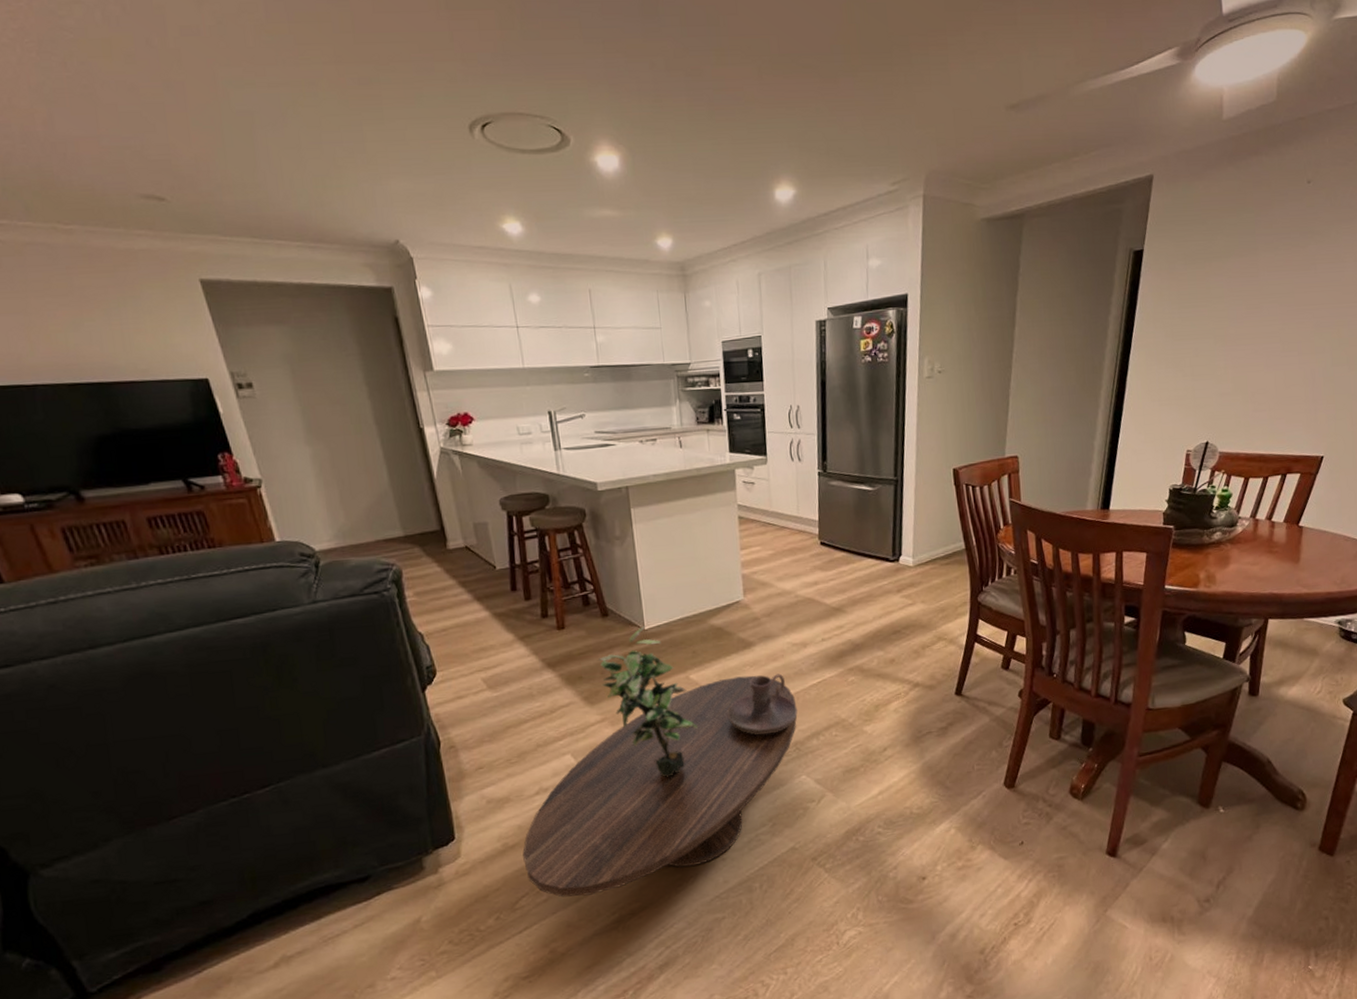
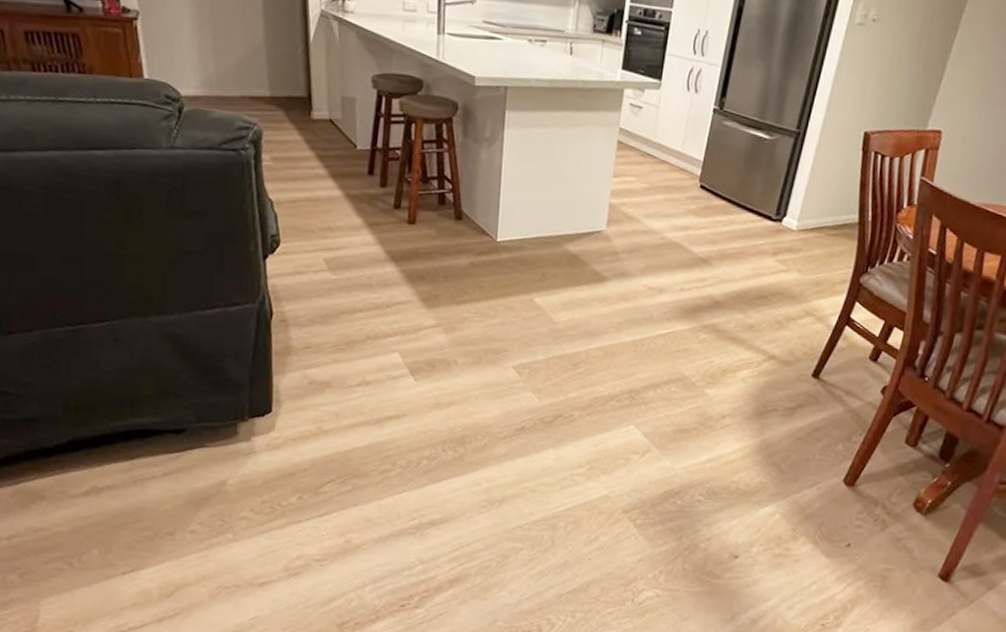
coffee table: present [522,675,798,898] -> none [334,309,640,497]
potted plant: present [597,626,698,777] -> none [442,237,532,397]
candle holder: present [727,673,798,735] -> none [565,313,640,376]

